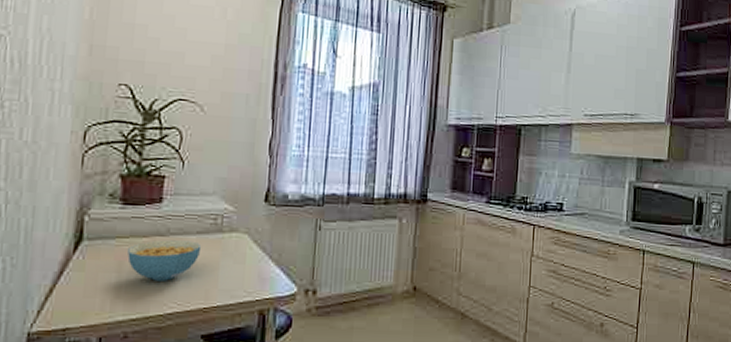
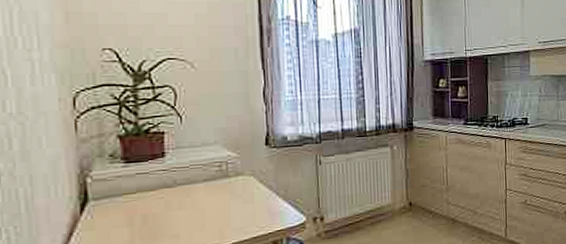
cereal bowl: present [127,240,202,281] -> none [137,188,210,229]

